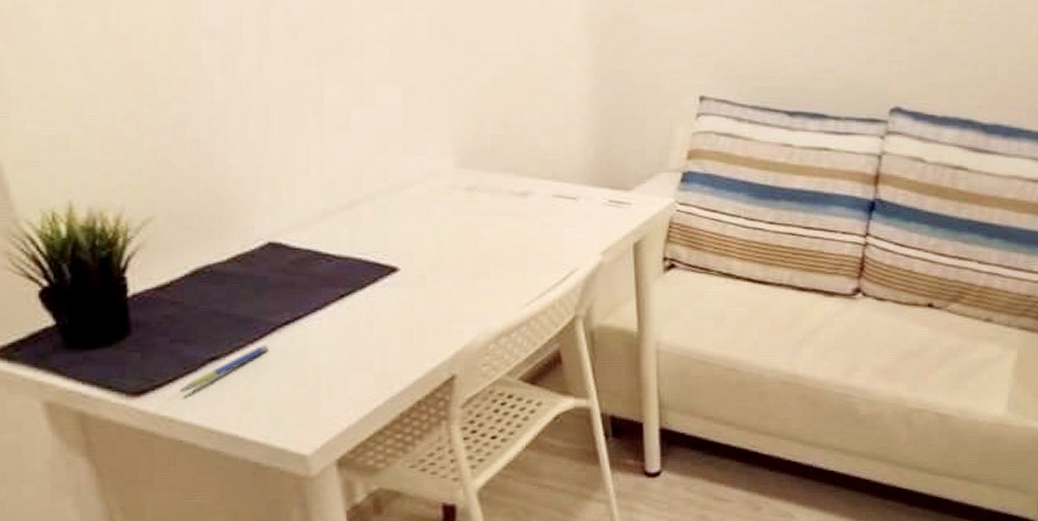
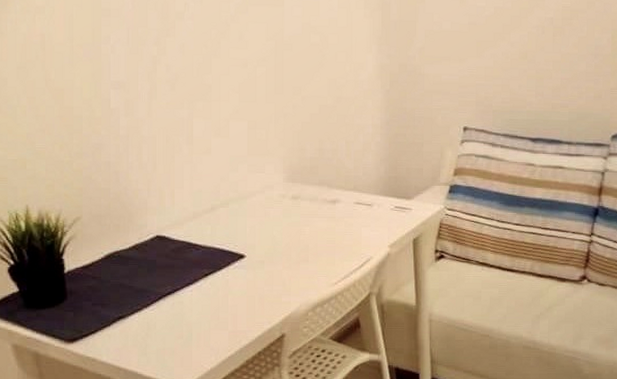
pen: present [180,344,269,393] -> none [99,308,157,341]

